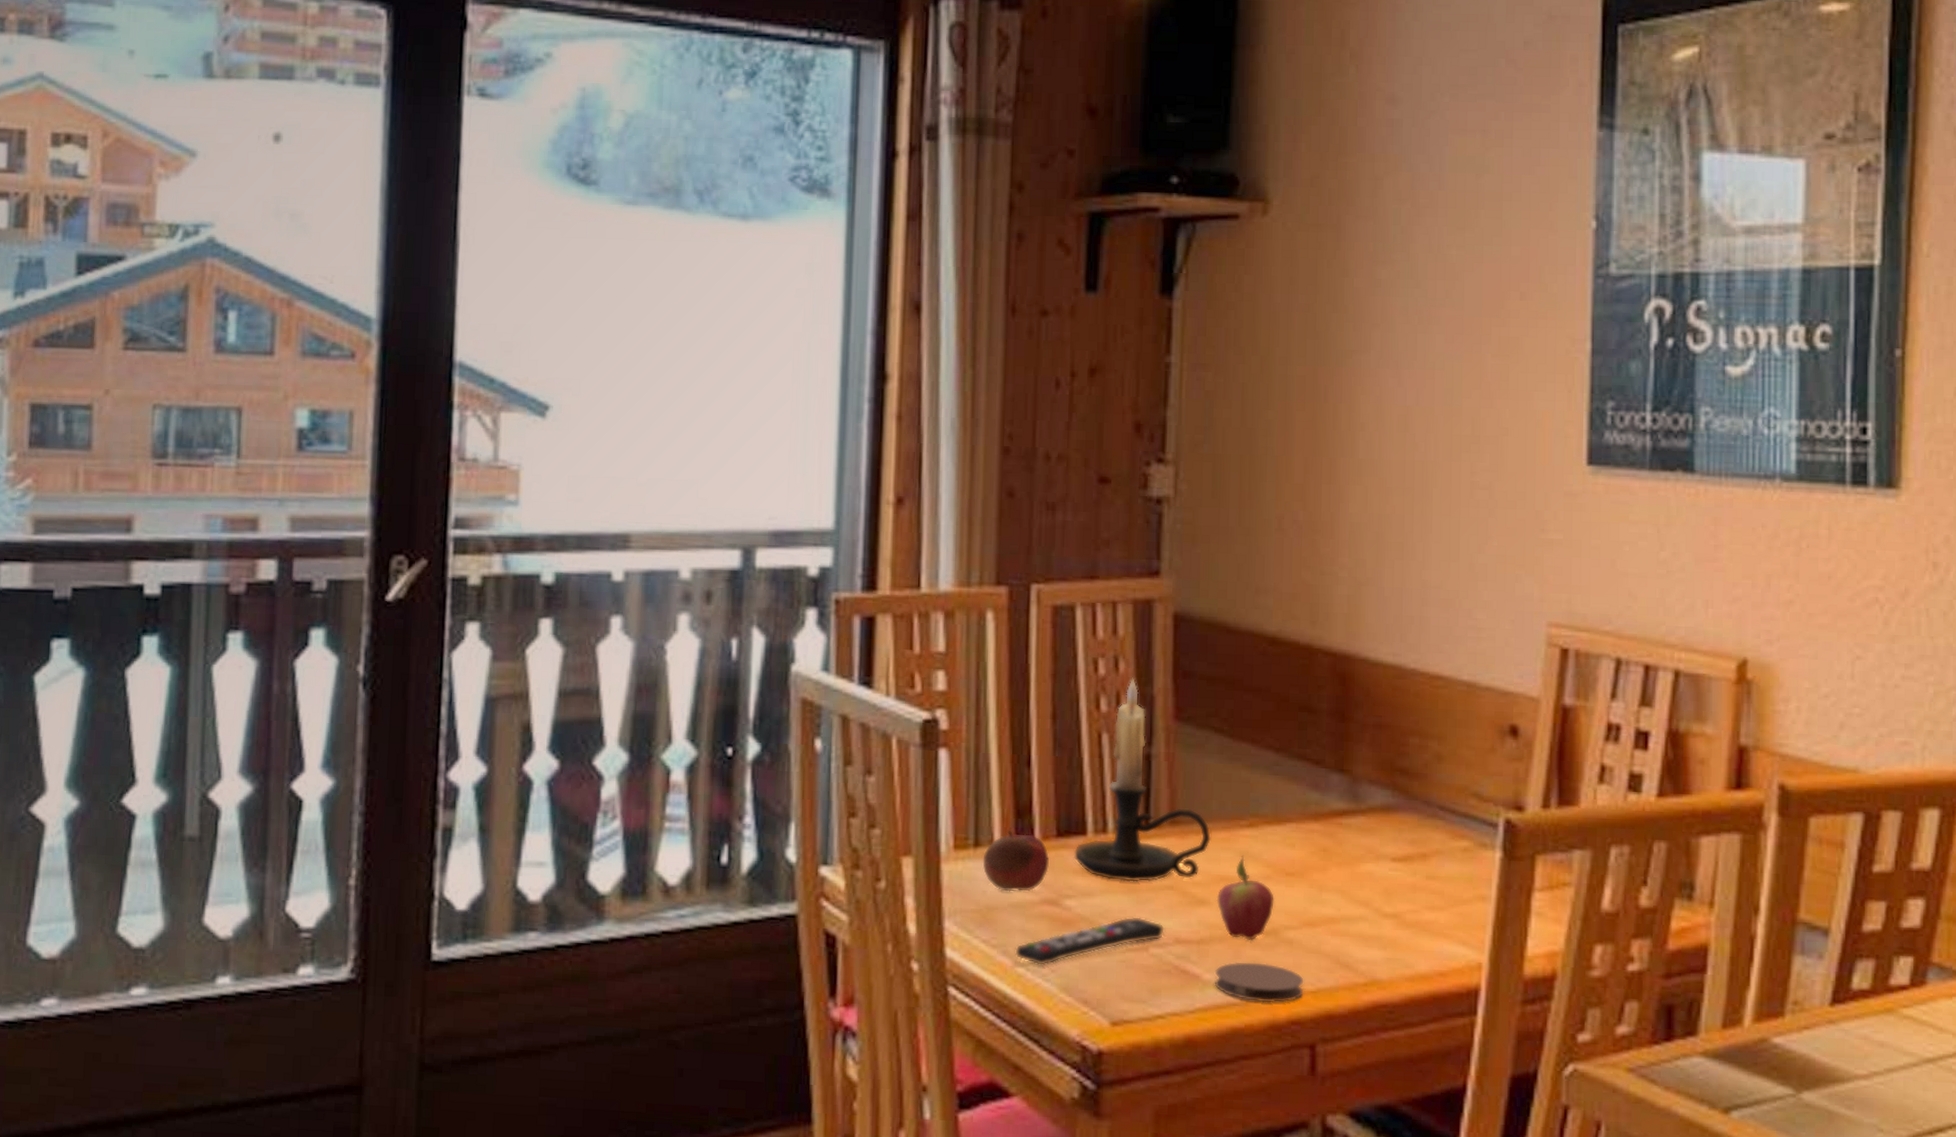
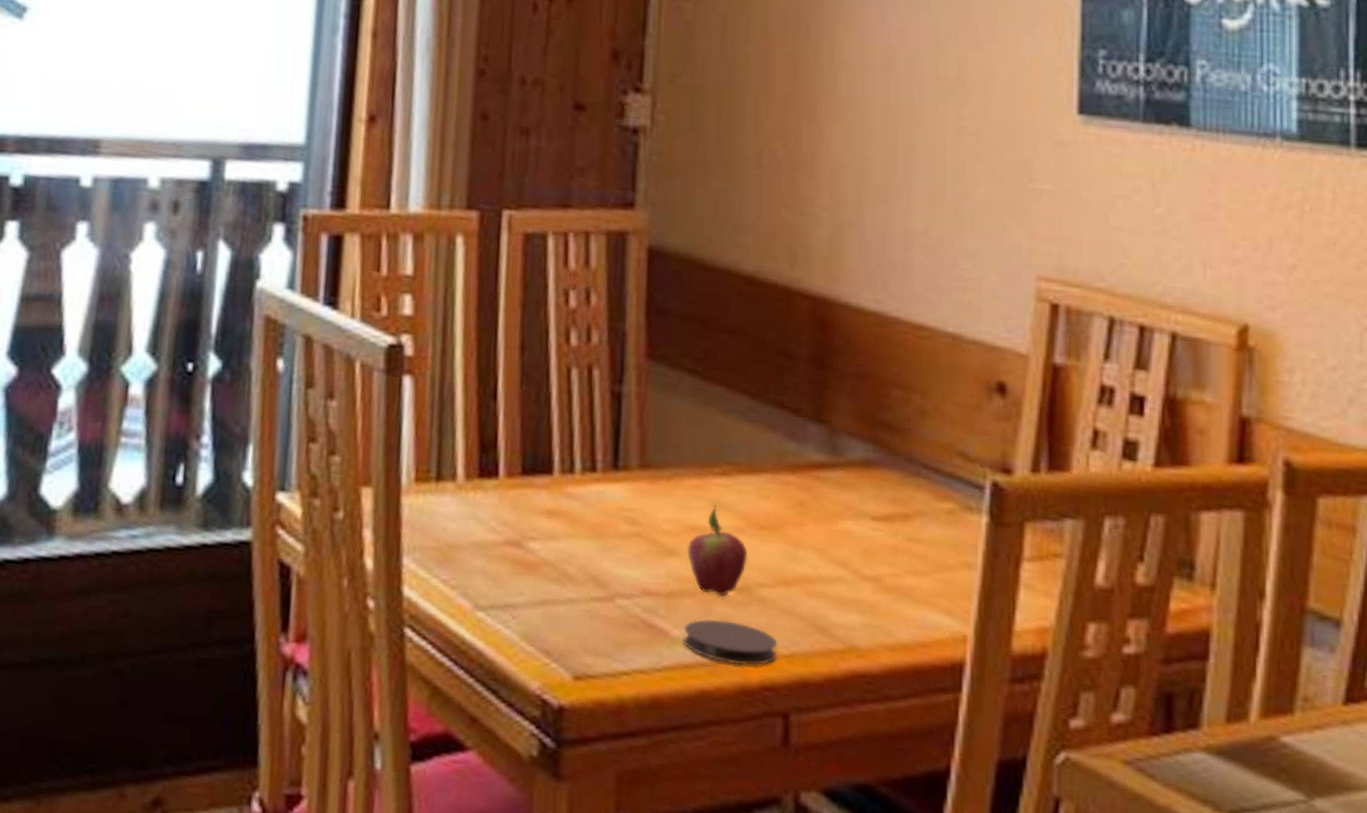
fruit: present [982,830,1049,892] -> none [444,464,513,531]
remote control: present [1015,916,1164,965] -> none [475,563,632,611]
candle holder: present [1074,677,1212,882] -> none [539,311,683,528]

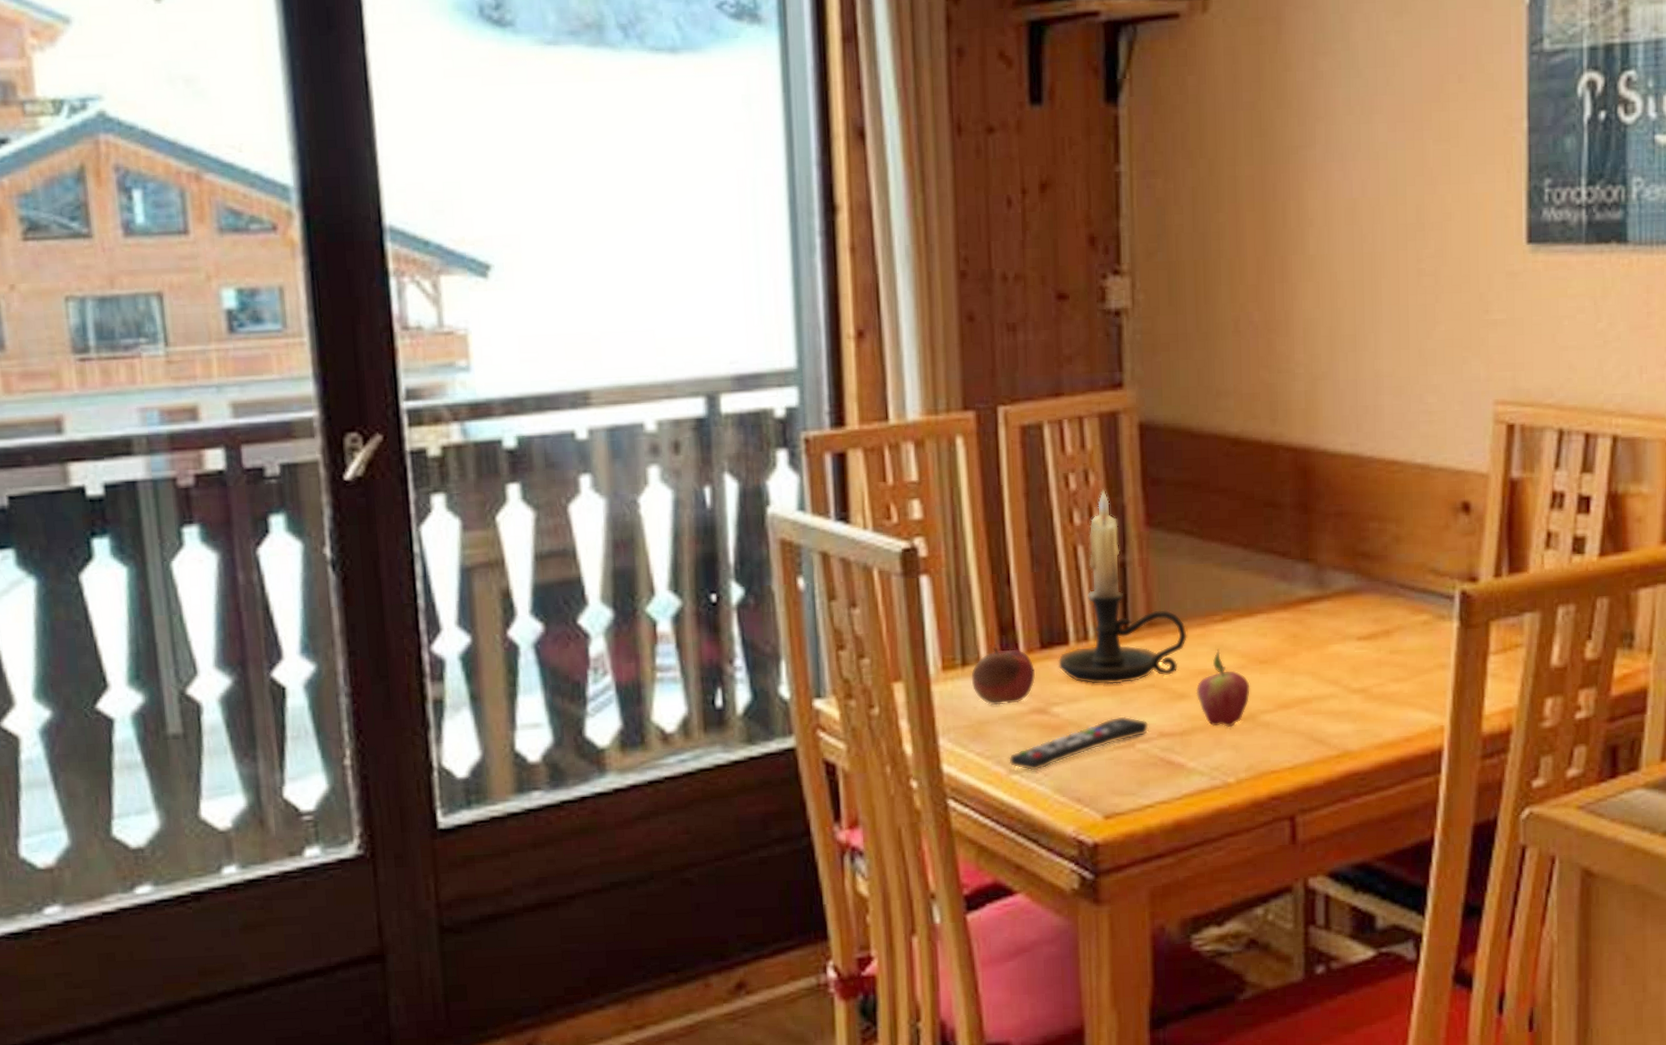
fruit: none [444,464,513,531] -> present [971,647,1035,706]
remote control: none [475,563,632,611] -> present [1009,716,1149,771]
candle holder: none [539,311,683,528] -> present [1058,489,1188,684]
coaster: present [683,618,778,666] -> none [1198,746,1281,783]

